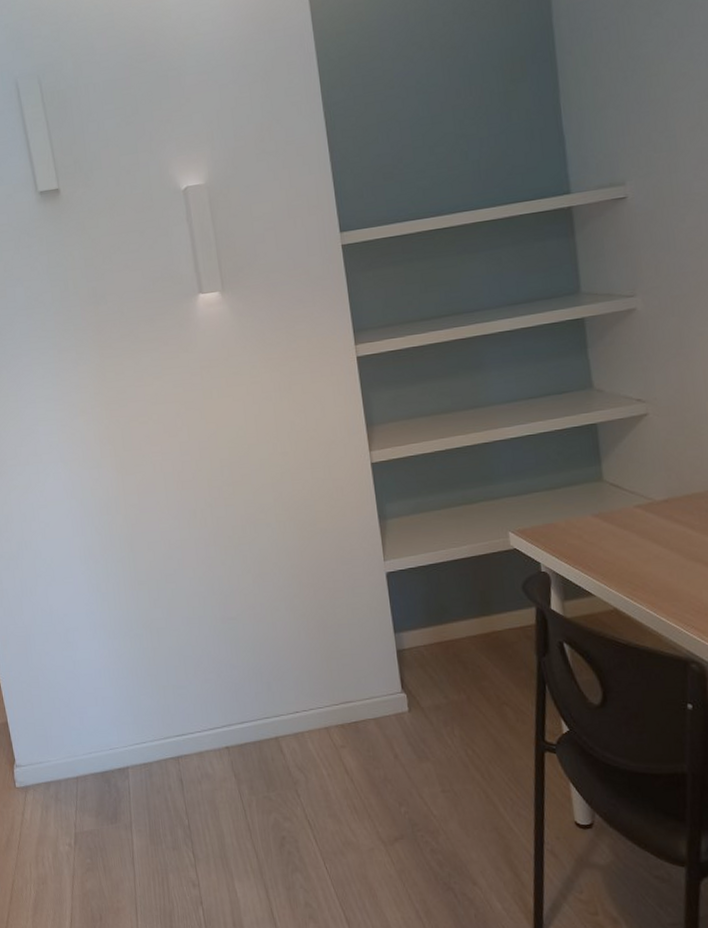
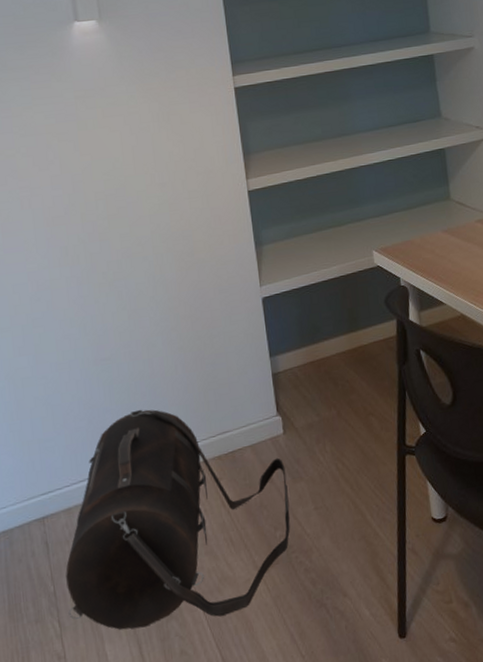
duffel bag: none [198,669,416,878] -> present [66,409,290,630]

